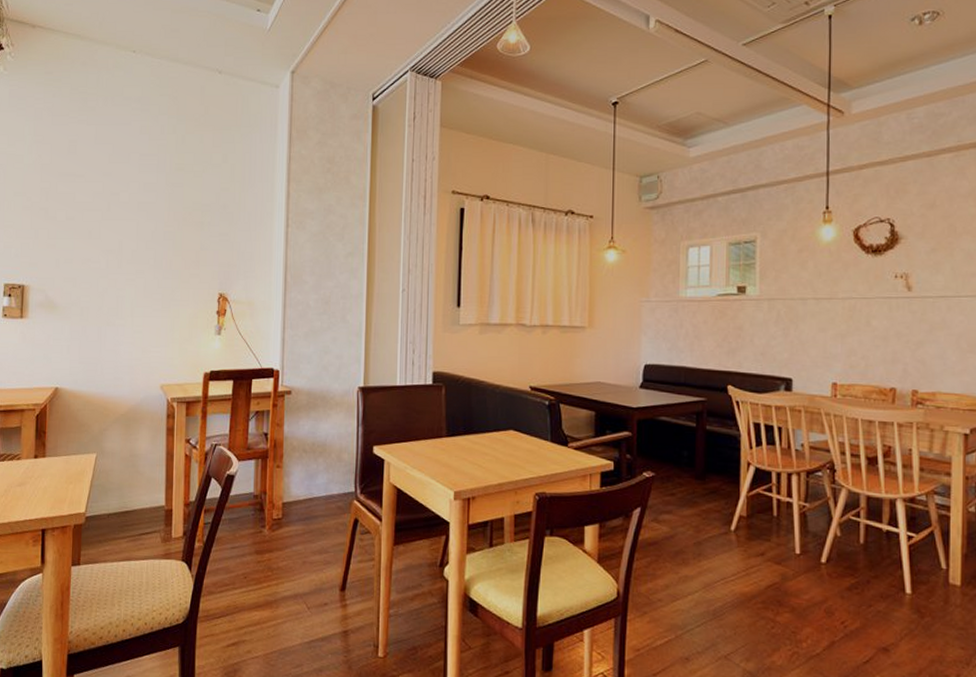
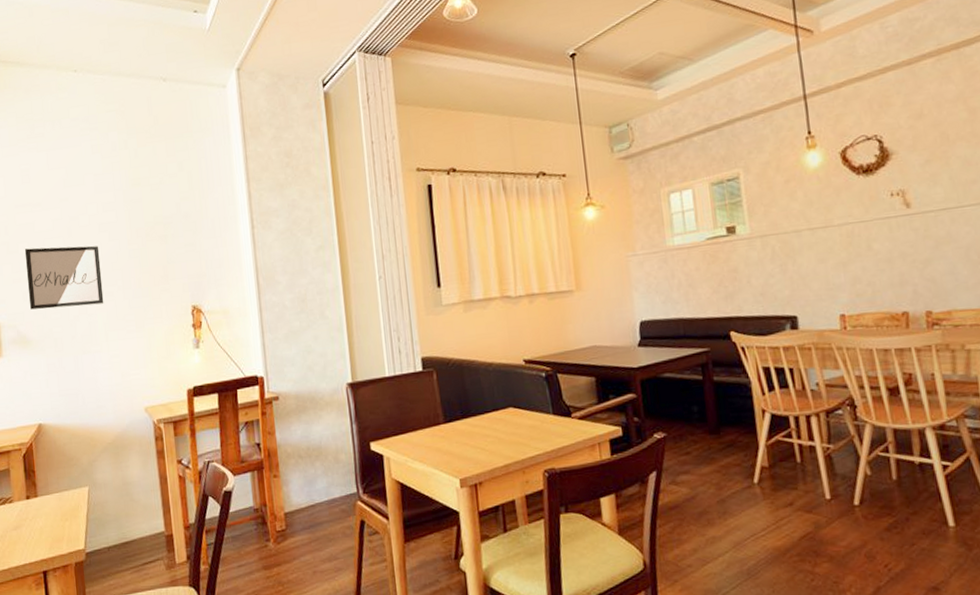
wall art: none [60,217,136,280] -> present [24,245,104,310]

